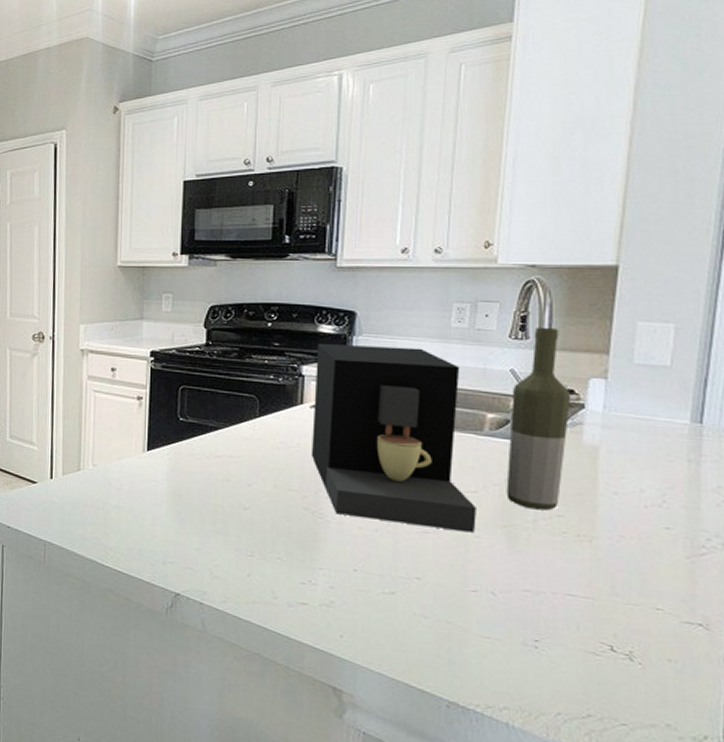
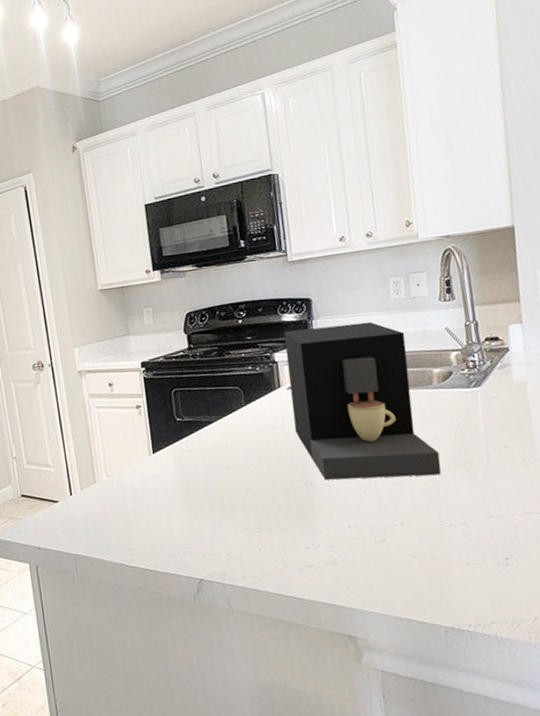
bottle: present [506,328,572,511] -> none [449,287,504,446]

